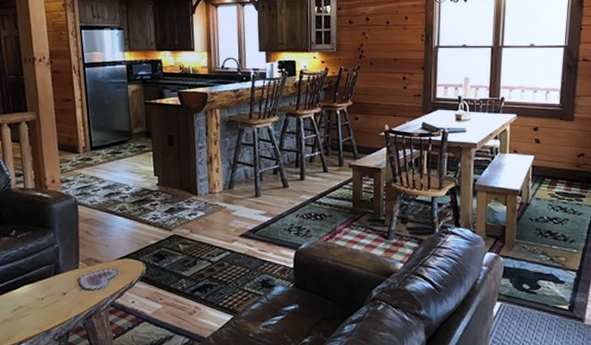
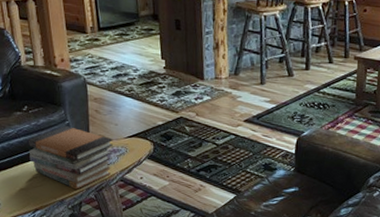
book stack: none [14,250,104,318] -> present [28,126,113,189]

